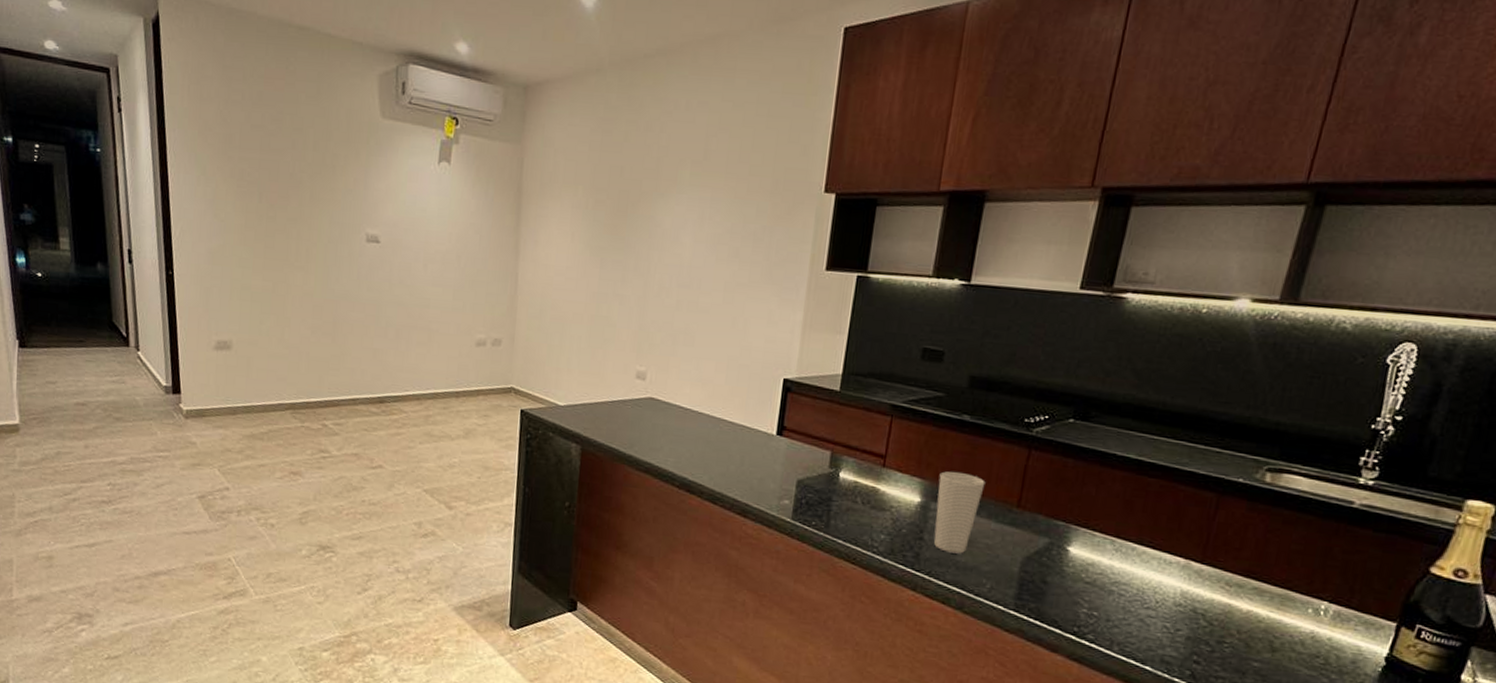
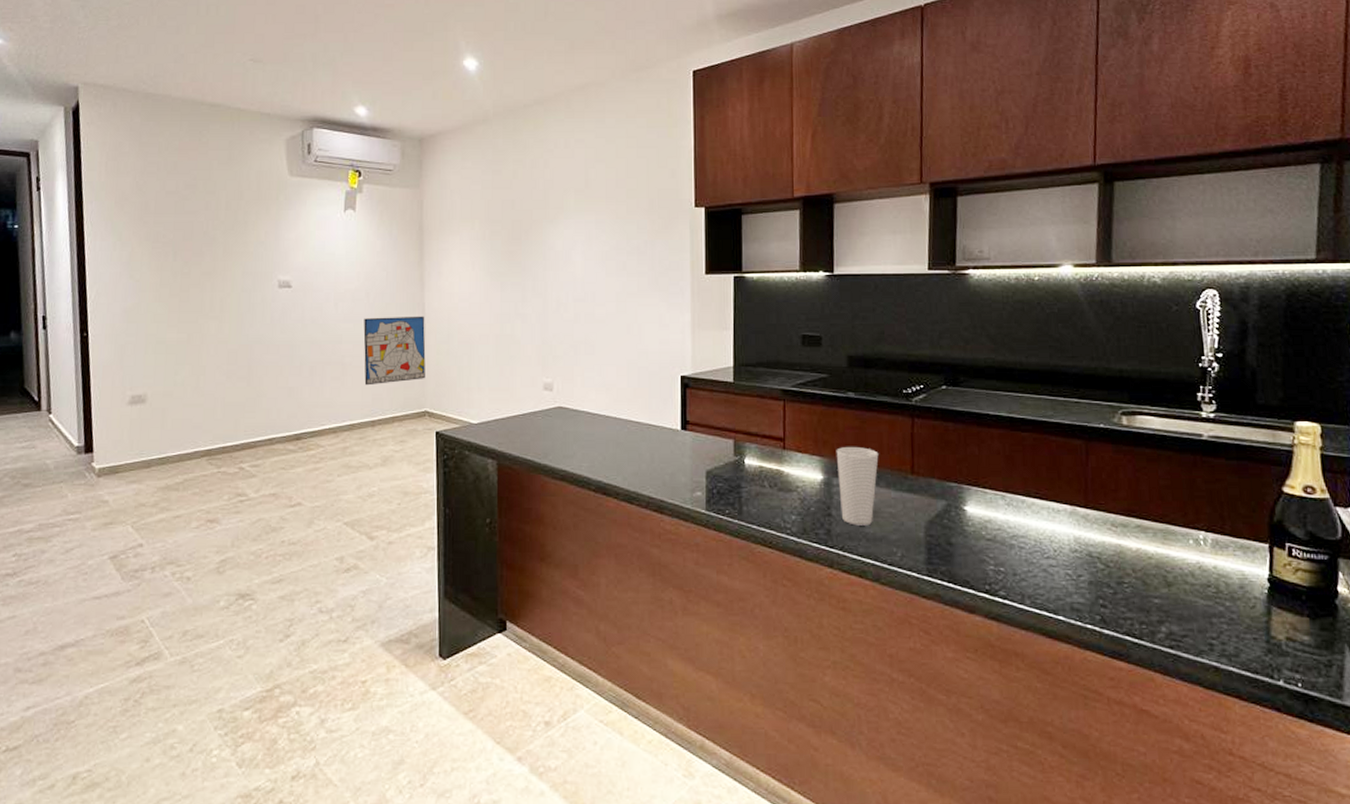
wall art: none [451,283,518,355] -> present [363,316,426,386]

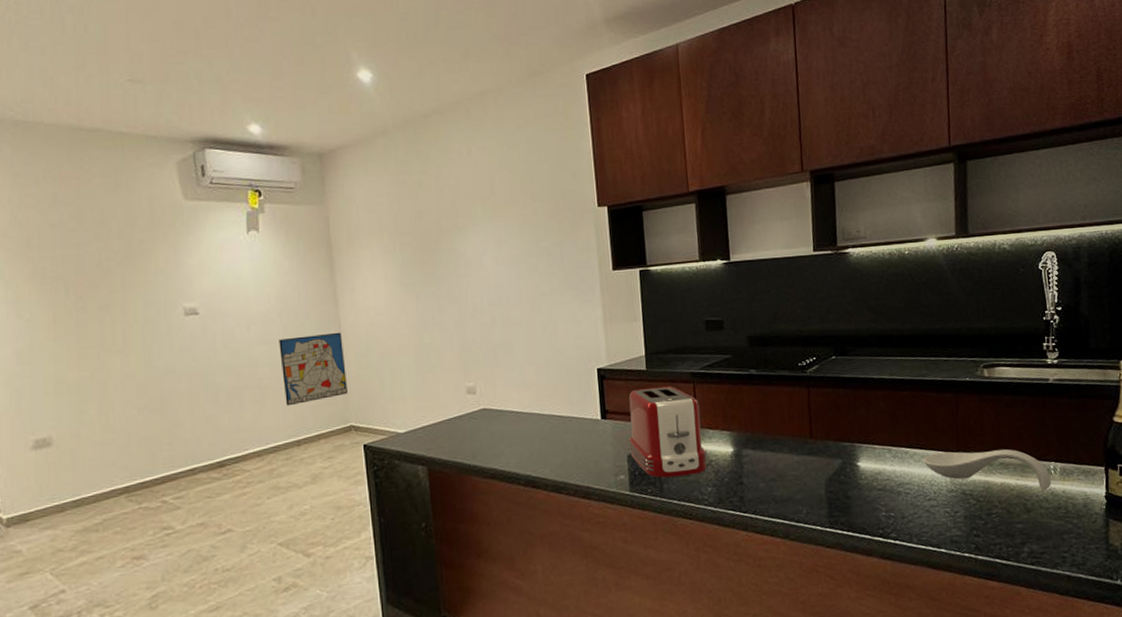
toaster: none [707,401,794,500] -> present [627,386,709,478]
cup: present [836,446,879,526] -> none [743,418,781,490]
spoon rest: none [1043,506,1200,564] -> present [923,449,1051,491]

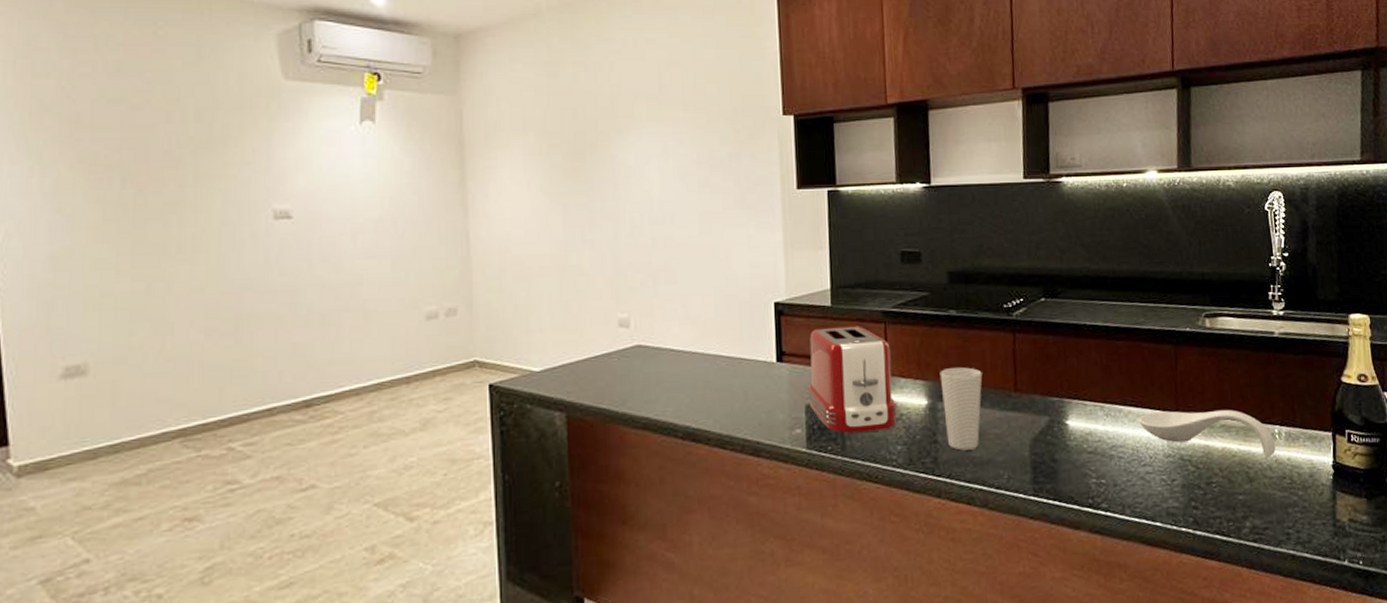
wall art: present [279,332,348,406] -> none [391,247,473,335]
cup: none [743,418,781,490] -> present [940,366,983,451]

